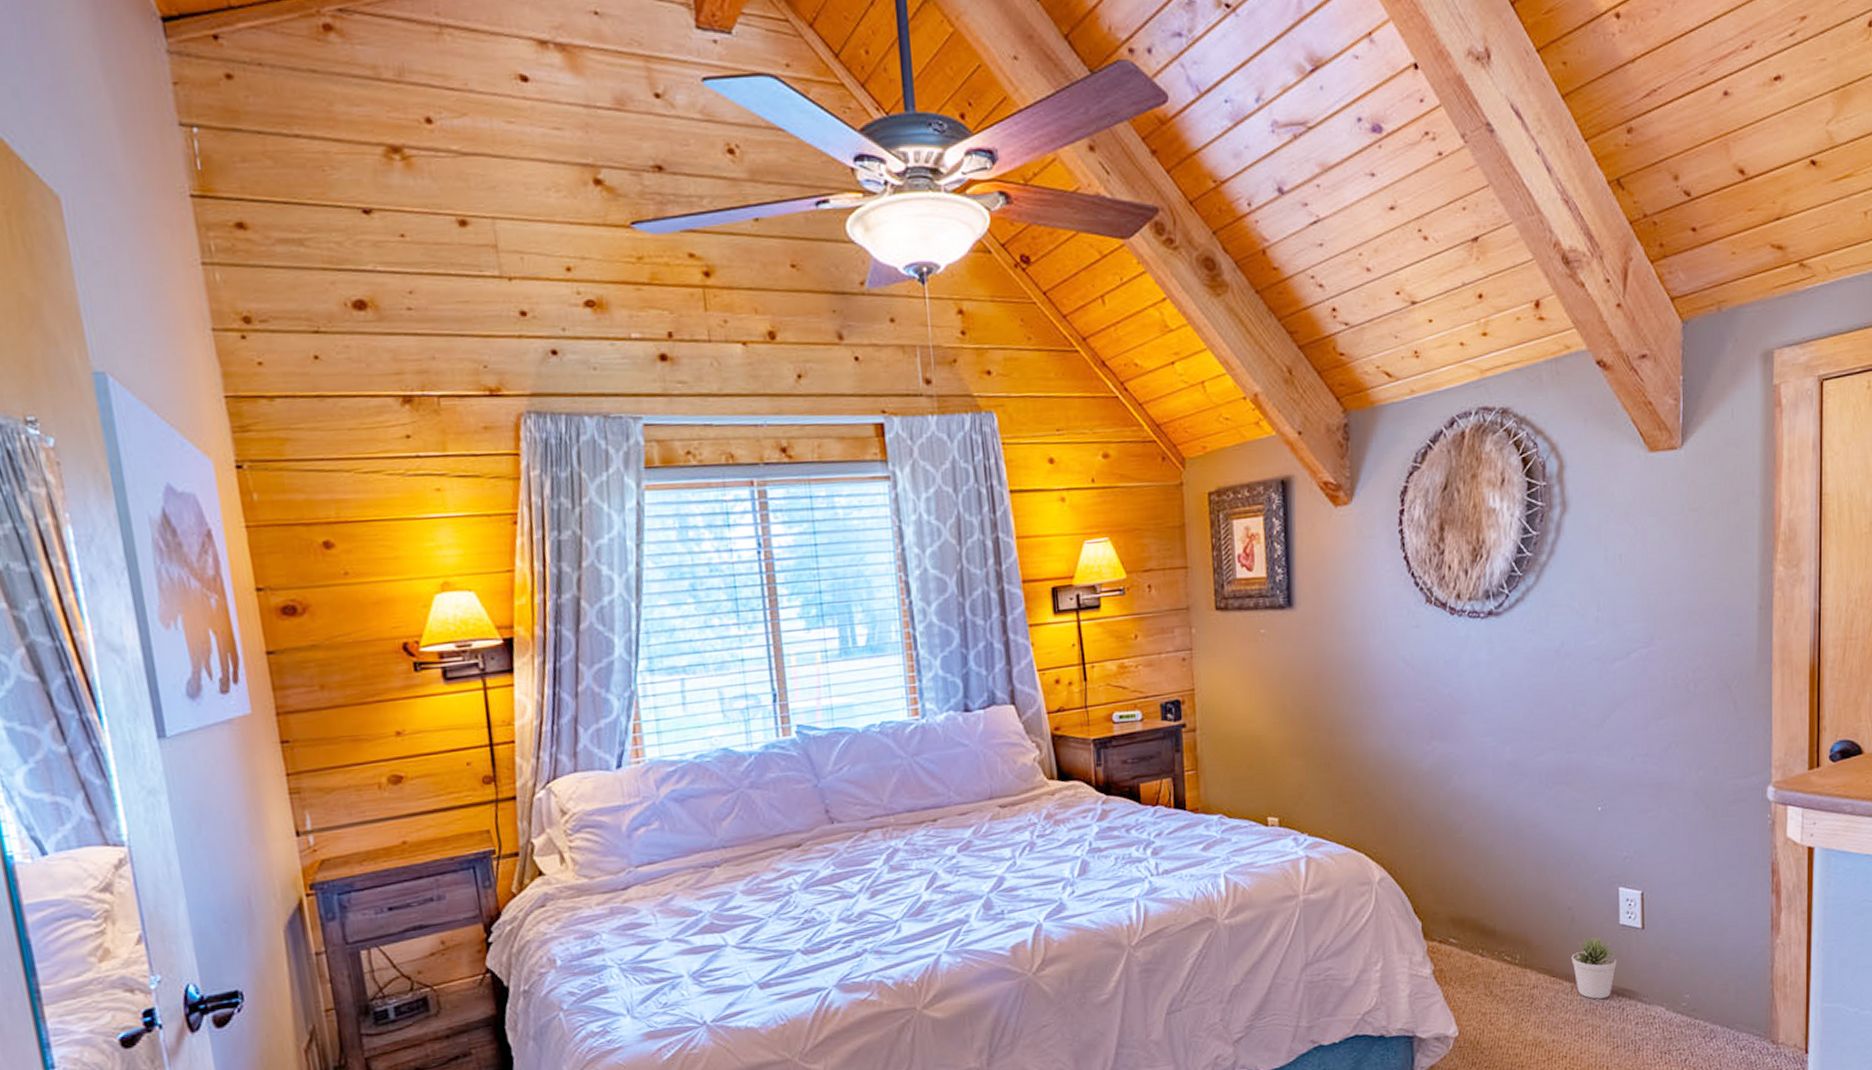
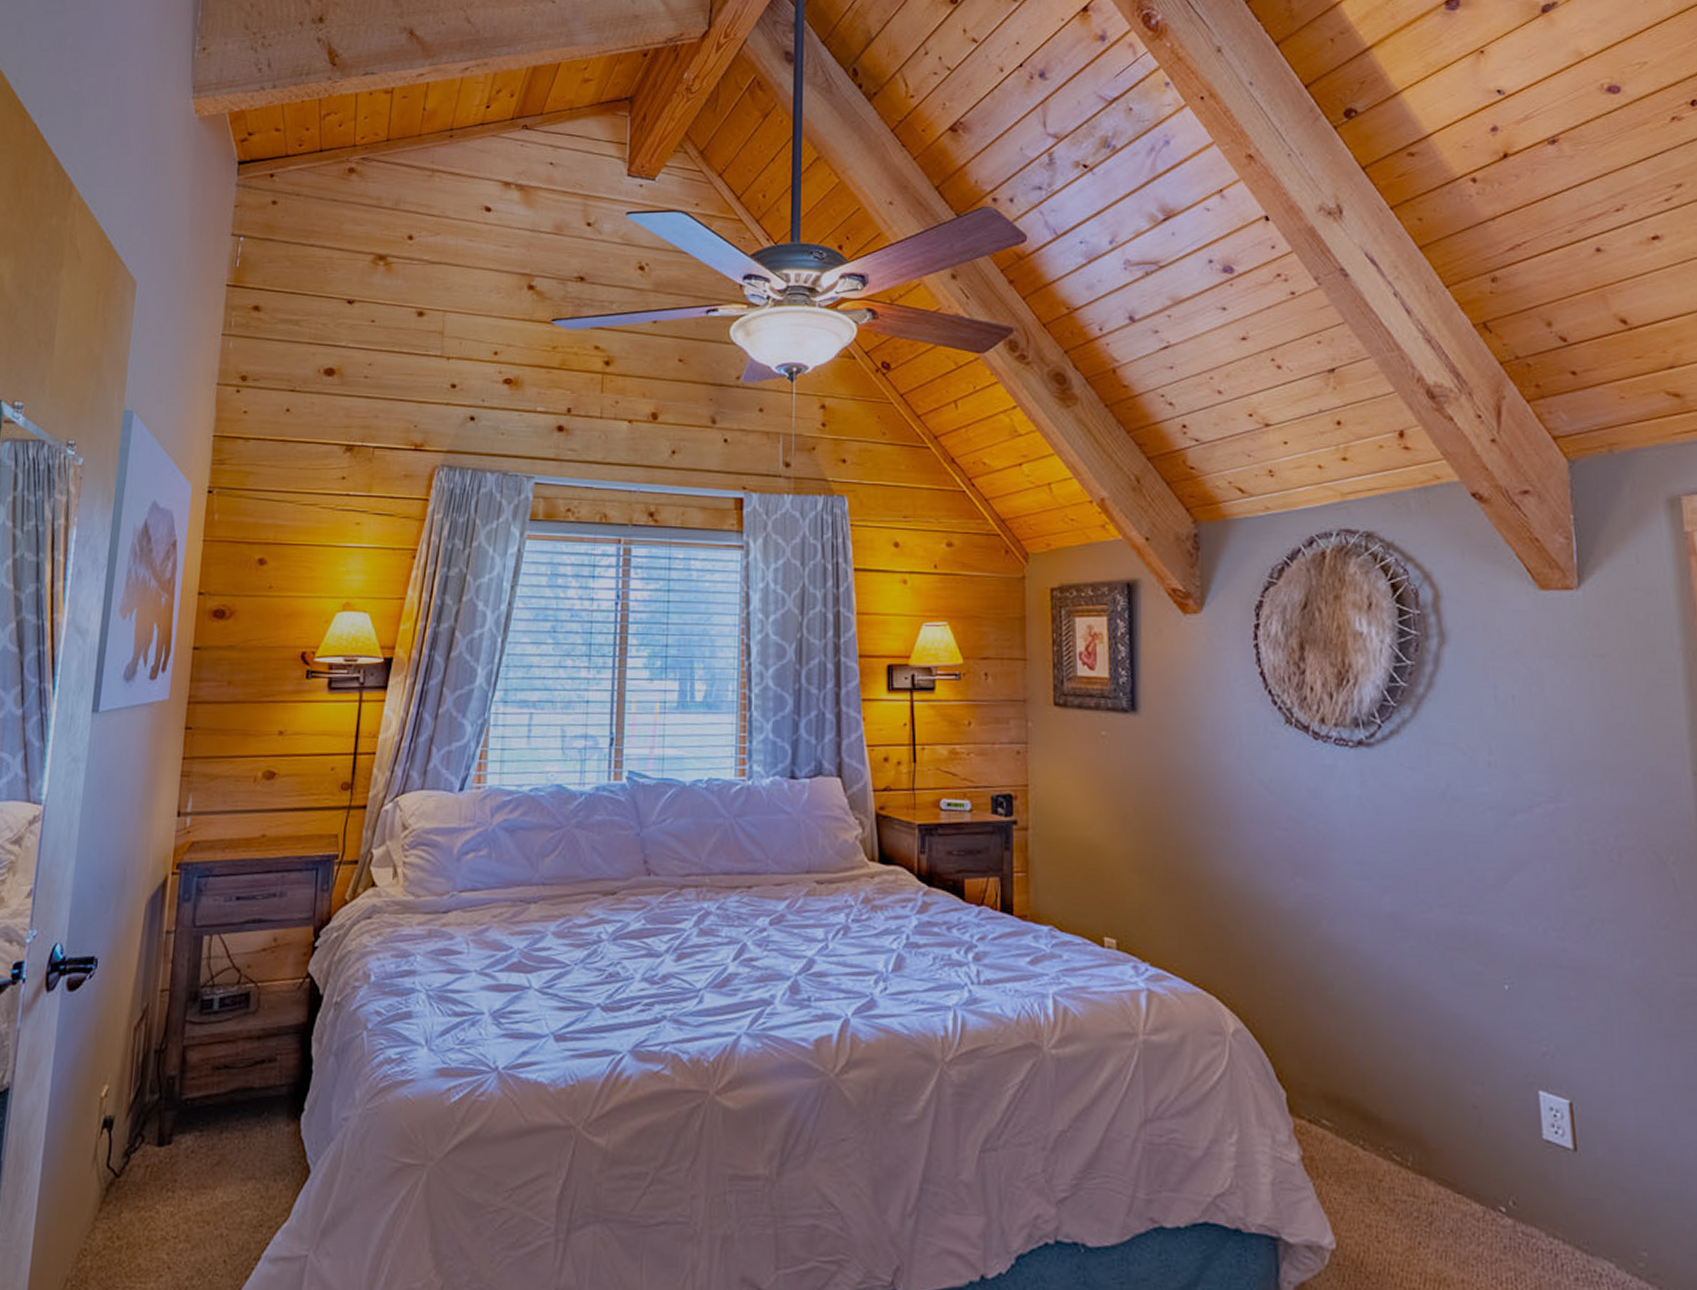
potted plant: present [1571,935,1617,999] -> none [1481,1149,1543,1235]

